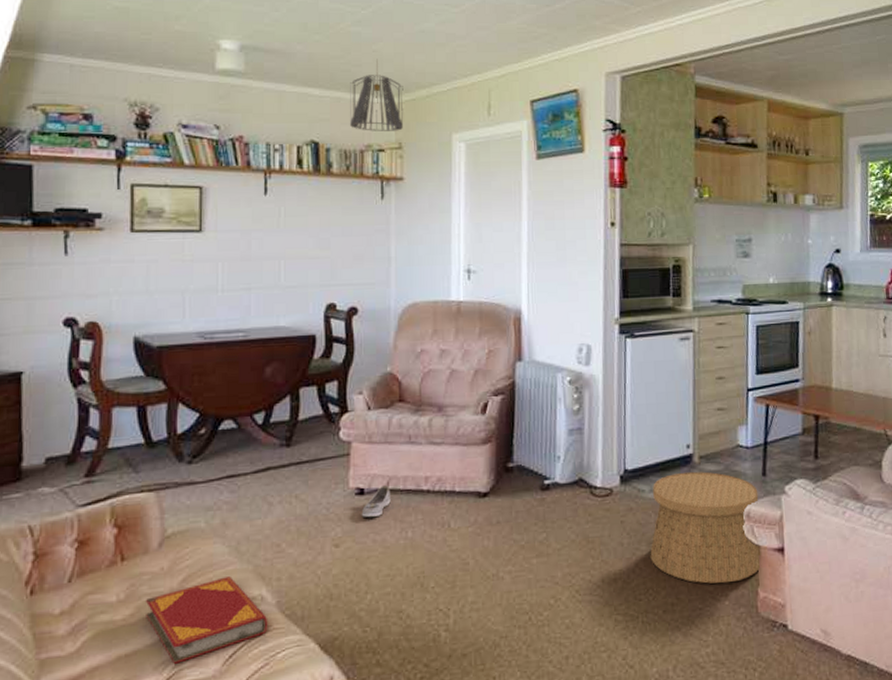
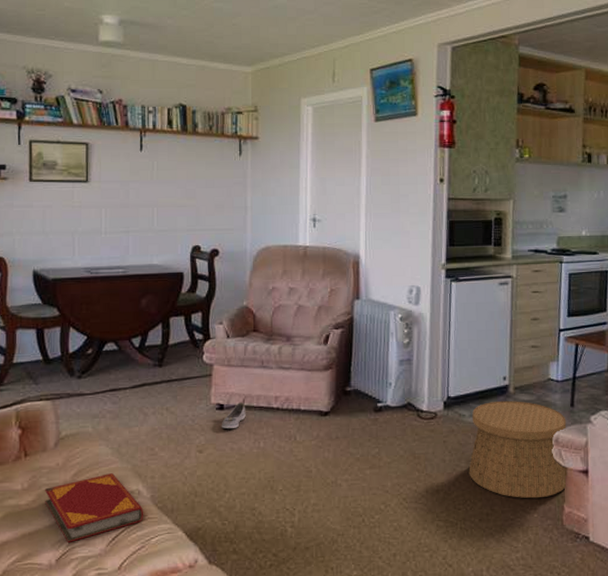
pendant light: present [350,59,404,131] -> none [213,31,259,96]

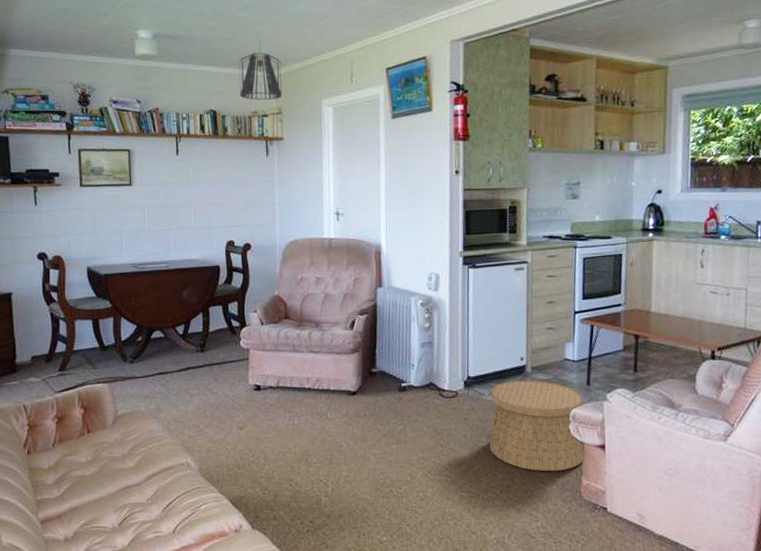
hardback book: present [45,473,144,543] -> none [106,448,193,509]
pendant light: none [213,31,259,96] -> present [239,39,282,100]
shoe: present [221,402,246,429] -> none [258,384,281,407]

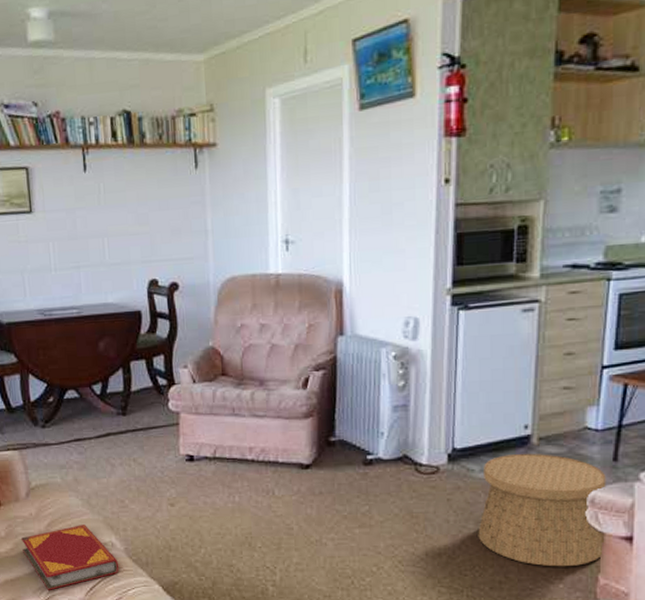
hardback book: none [106,448,193,509] -> present [21,525,119,590]
pendant light: present [239,39,282,100] -> none [157,9,214,94]

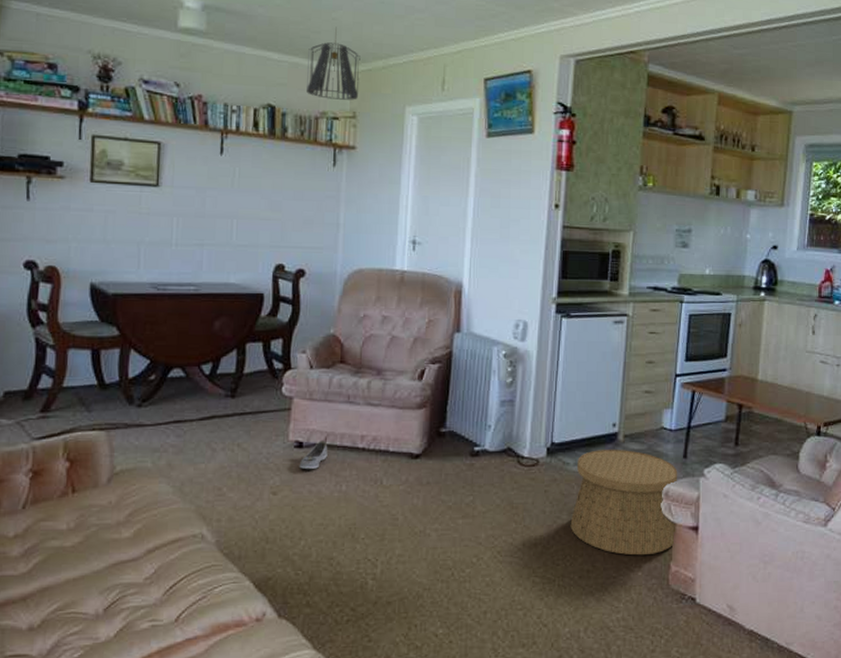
hardback book: present [21,525,119,590] -> none [94,514,207,590]
pendant light: none [157,9,214,94] -> present [307,27,361,100]
shoe: none [192,454,218,481] -> present [299,441,328,469]

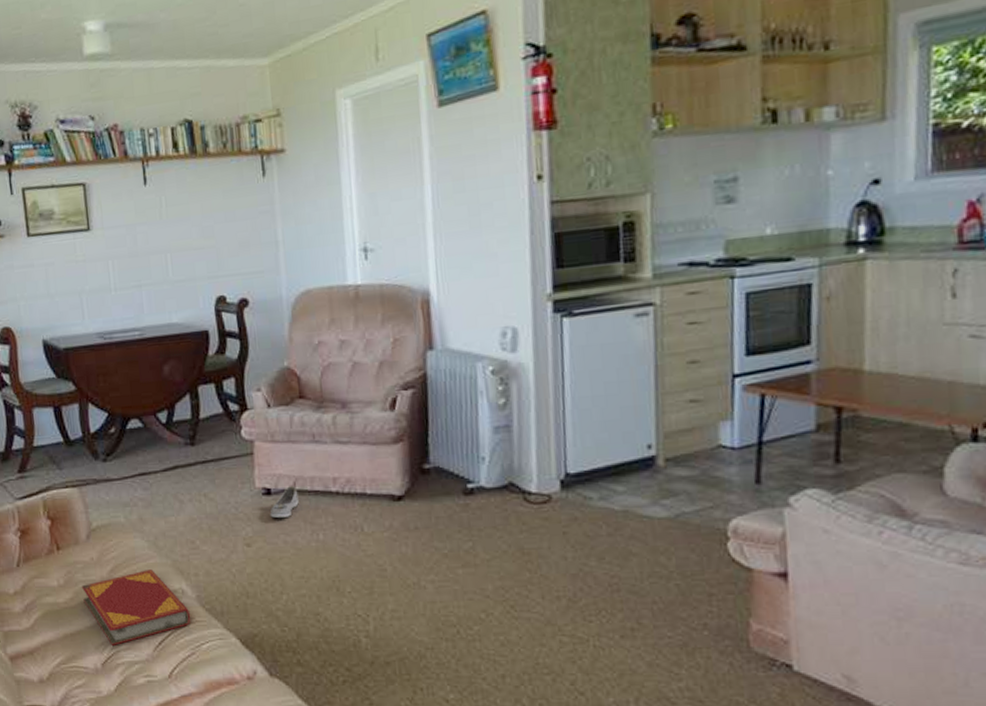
hardback book: none [94,514,207,590] -> present [82,569,191,645]
pendant light: present [307,27,361,100] -> none [218,13,280,101]
basket: present [570,450,678,556] -> none [601,477,755,610]

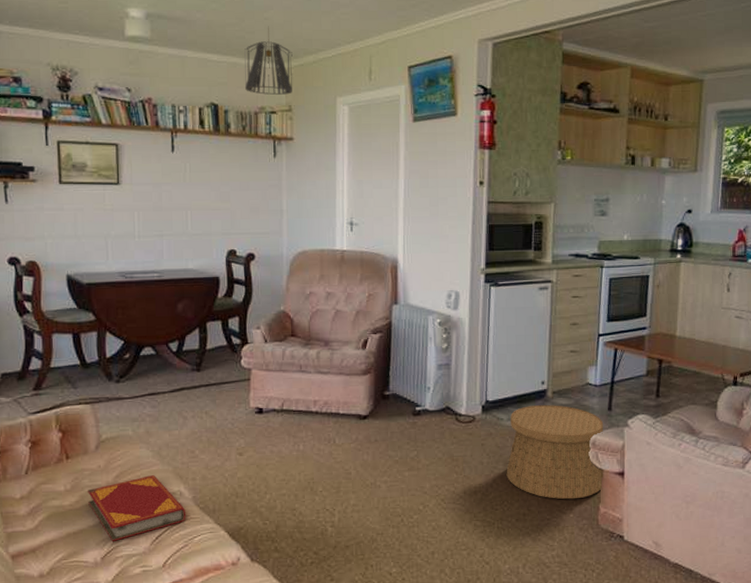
pendant light: none [218,13,280,101] -> present [244,26,293,95]
shoe: present [269,486,299,518] -> none [260,406,285,432]
basket: none [601,477,755,610] -> present [506,405,604,500]

